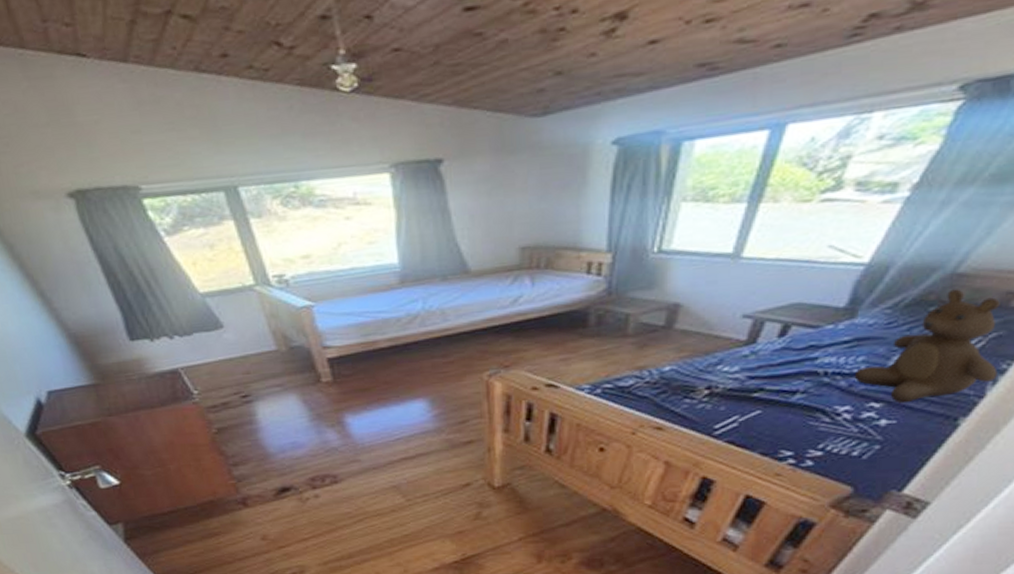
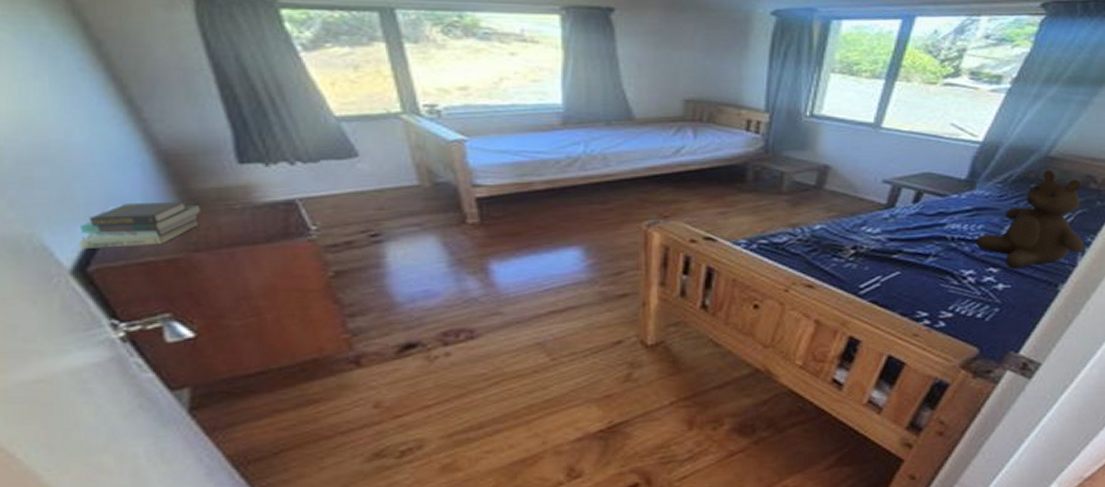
books: none [25,375,109,417] -> present [79,201,202,249]

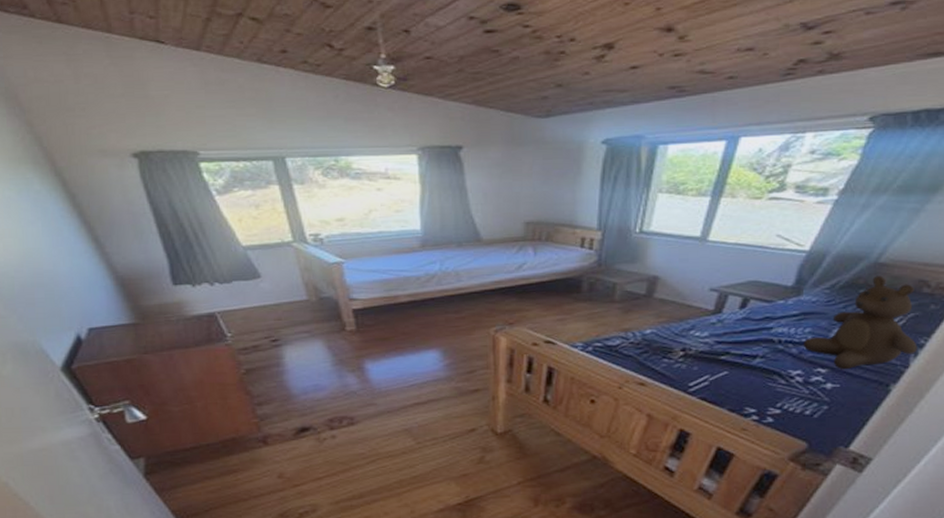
books: present [79,201,202,249] -> none [65,315,148,352]

